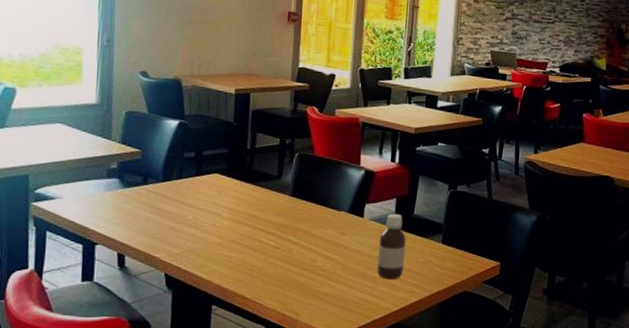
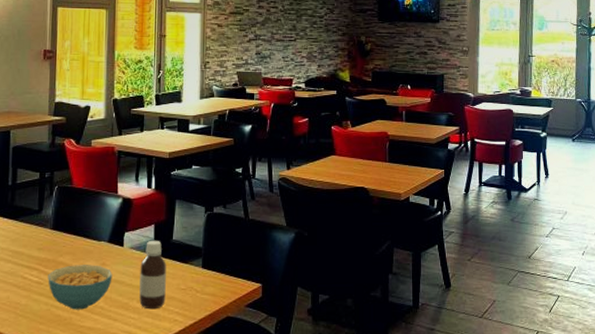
cereal bowl: none [285,232,351,276] -> present [48,265,113,310]

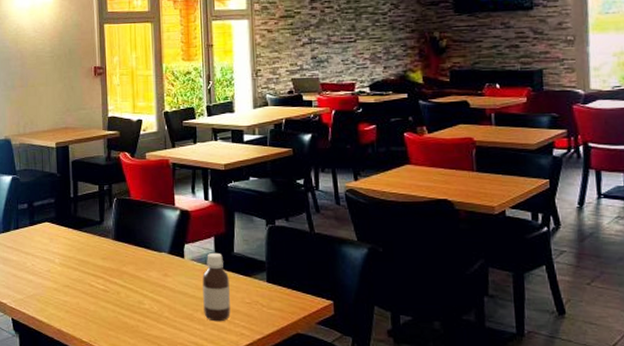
cereal bowl: present [48,265,113,310] -> none [113,275,175,319]

